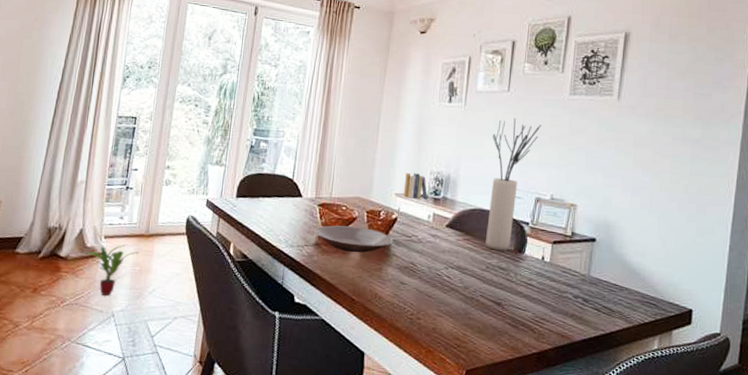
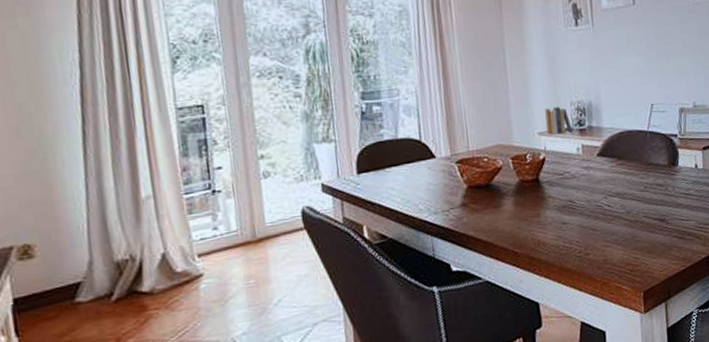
potted plant: present [84,244,139,297] -> none [175,258,250,324]
bowl: present [313,225,393,253] -> none [456,175,546,205]
vase: present [486,118,542,251] -> none [626,31,673,169]

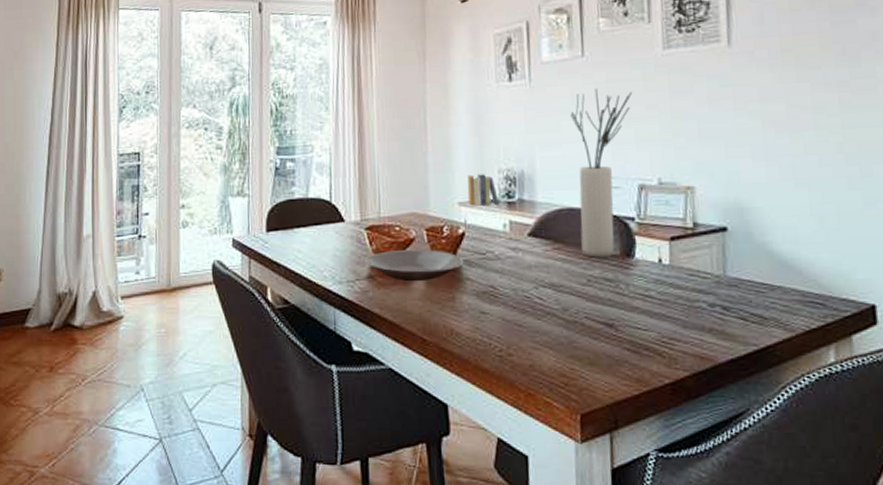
bowl: none [456,175,546,205] -> present [363,249,464,282]
vase: none [626,31,673,169] -> present [570,88,633,258]

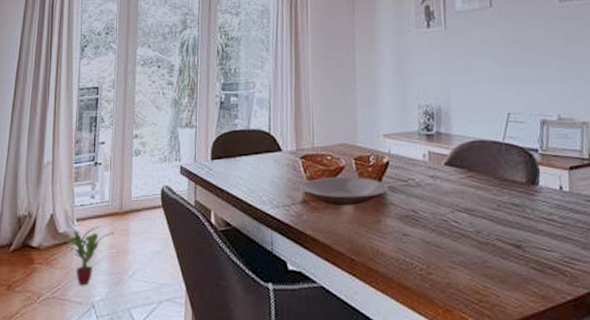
potted plant: none [101,304,162,368] -> present [57,226,114,286]
books: present [467,174,499,207] -> none [391,109,419,139]
vase: present [570,88,633,258] -> none [481,35,535,185]

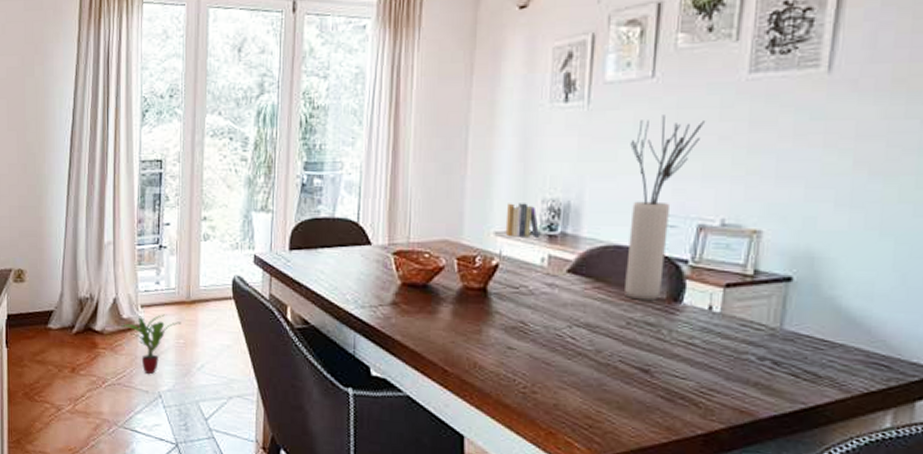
bowl: present [298,176,389,206] -> none [388,277,495,312]
books: none [391,109,419,139] -> present [505,203,539,239]
vase: none [481,35,535,185] -> present [625,115,706,301]

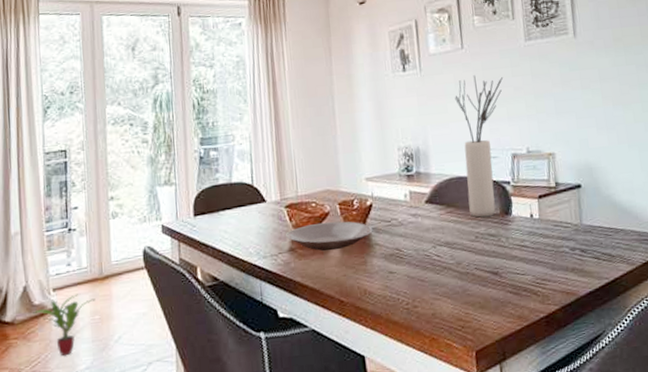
bowl: none [388,277,495,312] -> present [285,221,373,251]
books: present [505,203,539,239] -> none [372,152,400,181]

